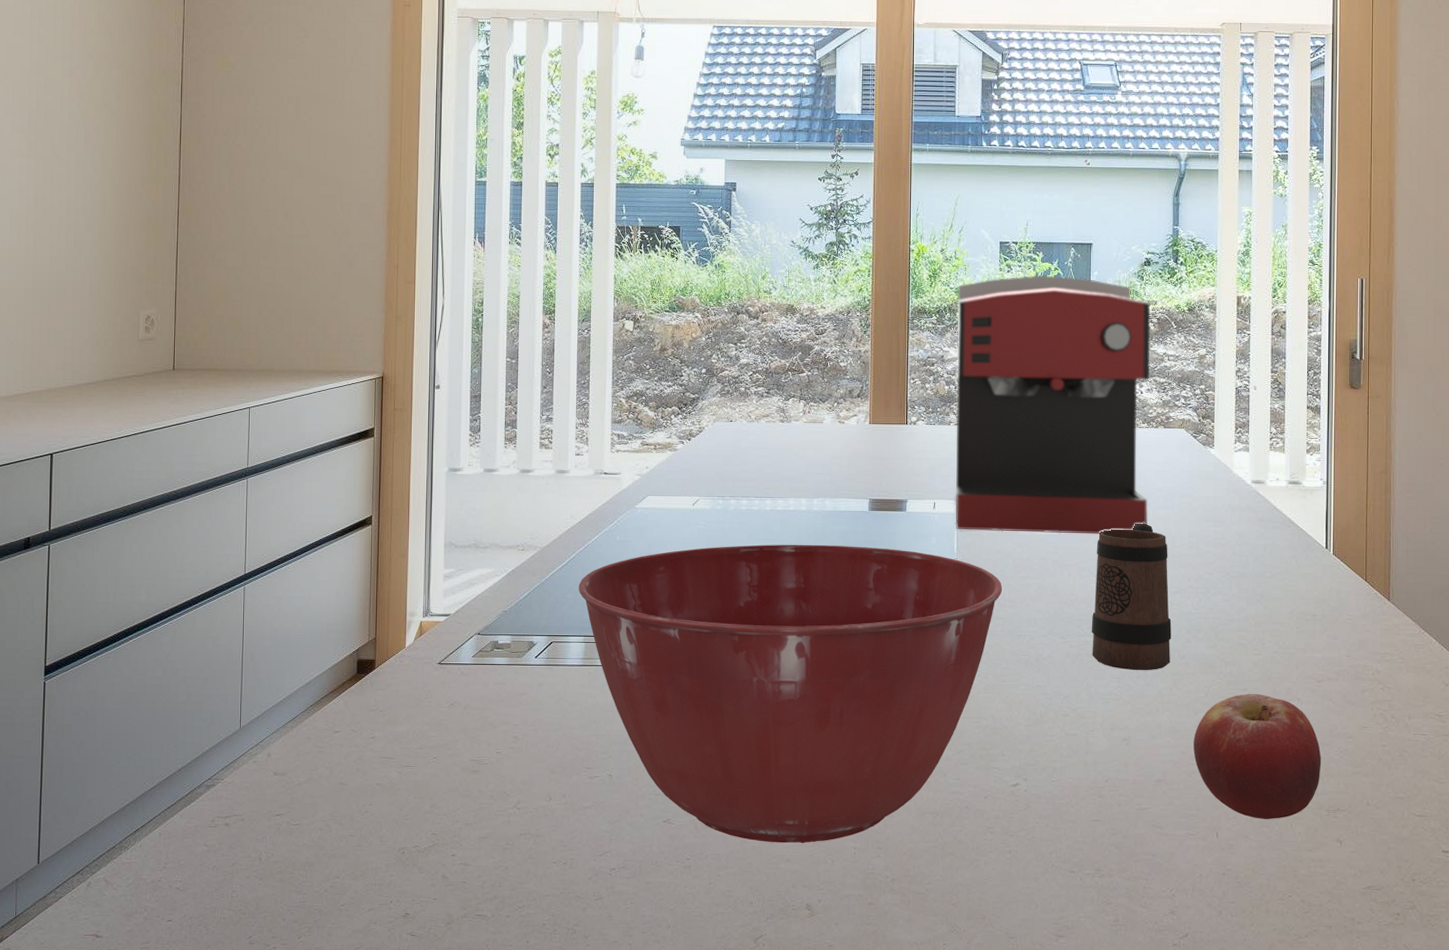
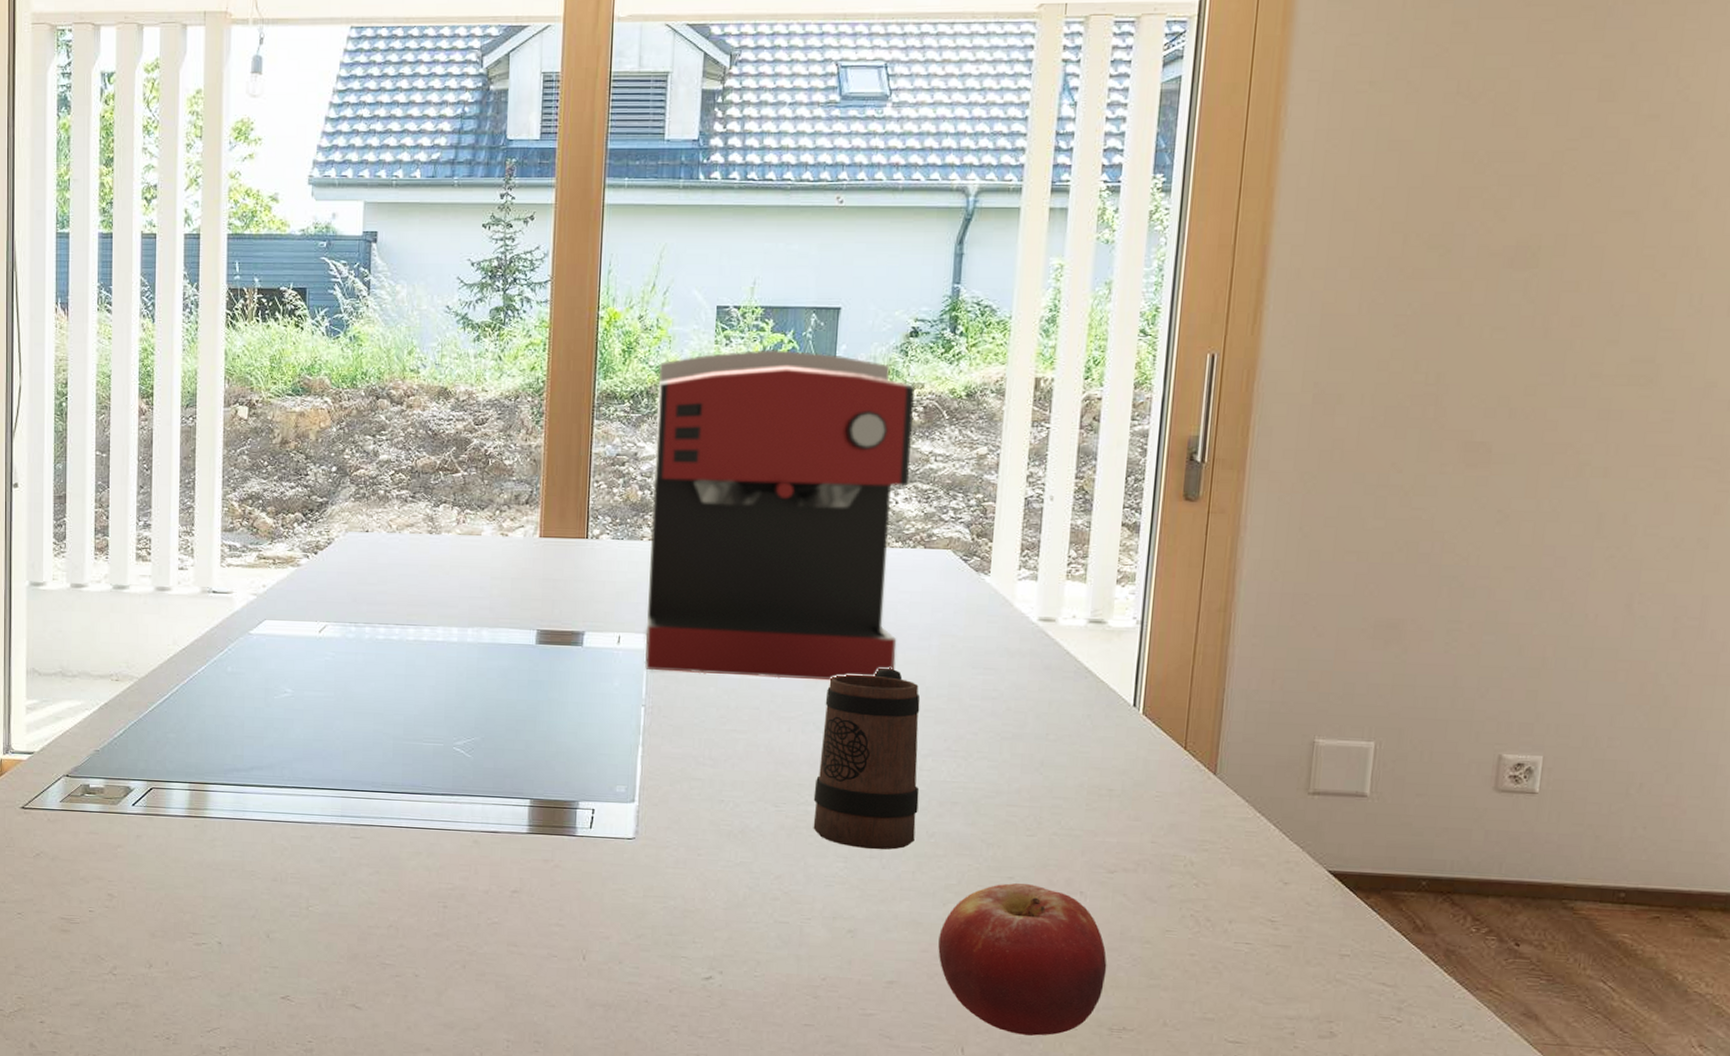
mixing bowl: present [578,544,1003,844] -> none [182,681,702,1032]

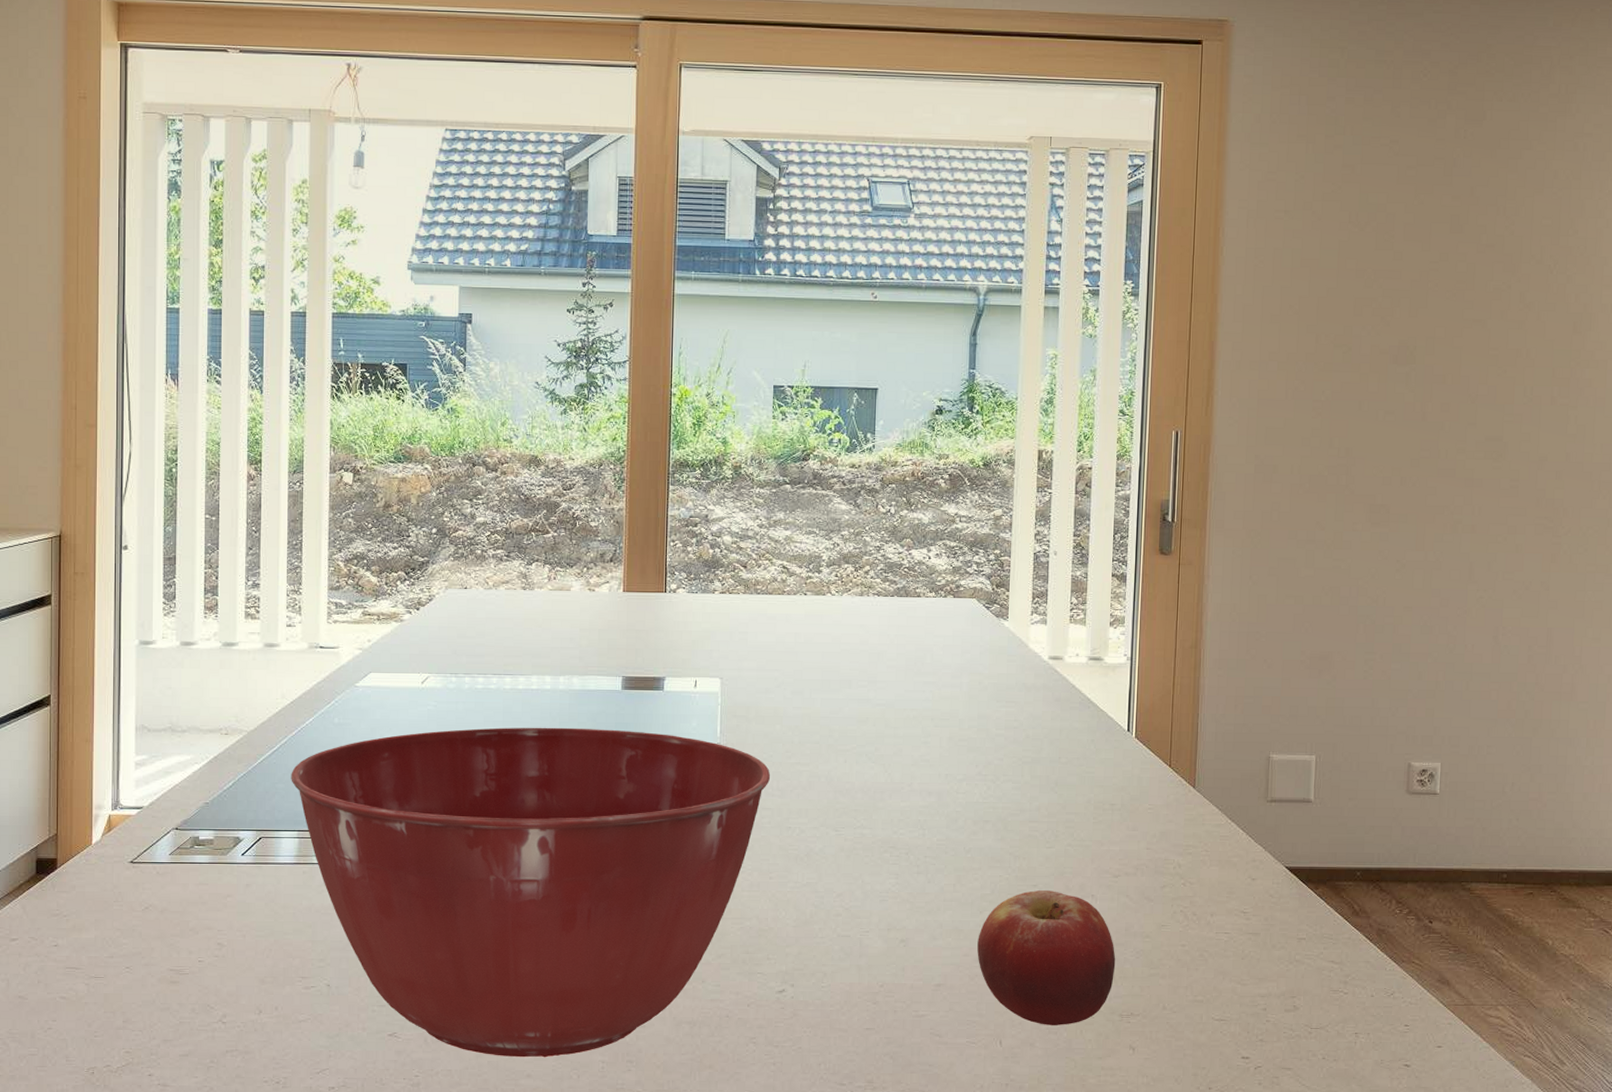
mixing bowl: none [182,681,702,1032] -> present [291,727,771,1058]
coffee maker: present [644,349,915,681] -> none [718,424,941,716]
mug: present [813,667,920,850] -> none [868,703,957,866]

